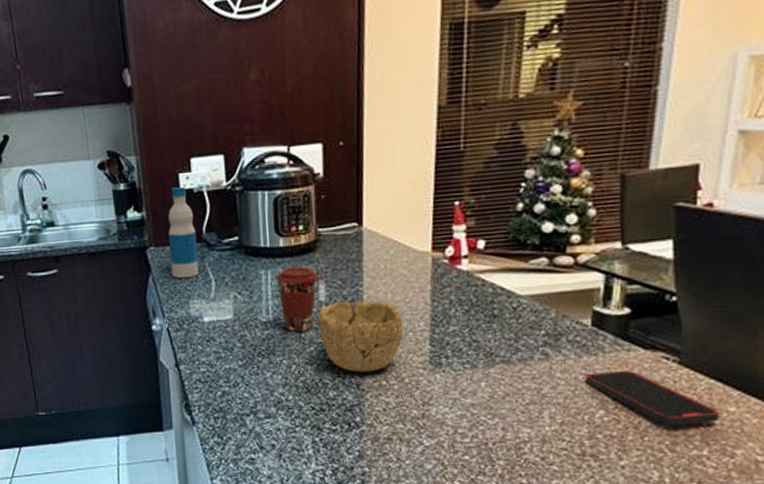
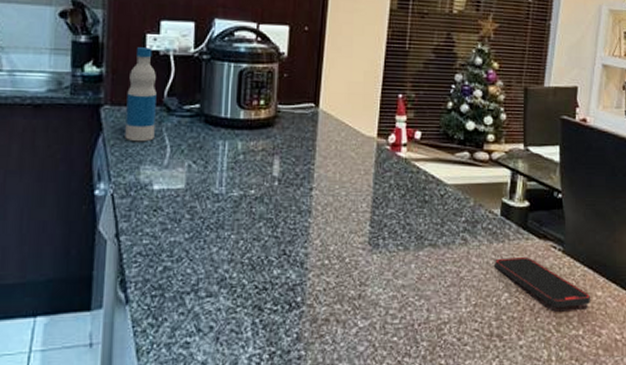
coffee cup: present [276,266,319,332] -> none [233,140,274,206]
bowl: present [318,299,404,373] -> none [269,177,348,251]

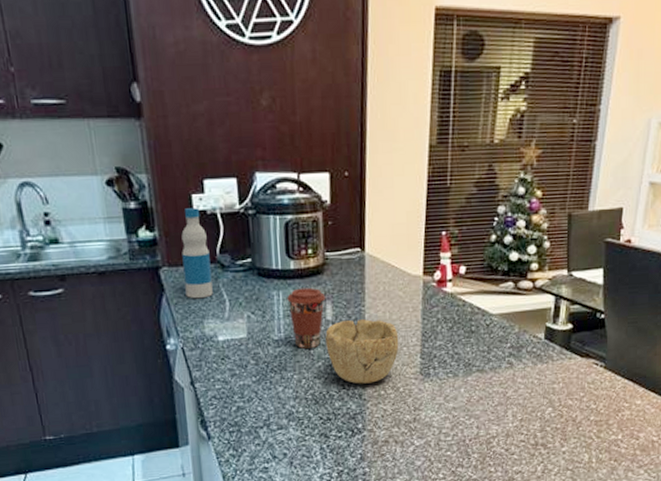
coffee cup: none [233,140,274,206] -> present [287,287,326,349]
bowl: none [269,177,348,251] -> present [325,318,399,384]
smartphone: present [495,256,590,307] -> none [539,374,630,417]

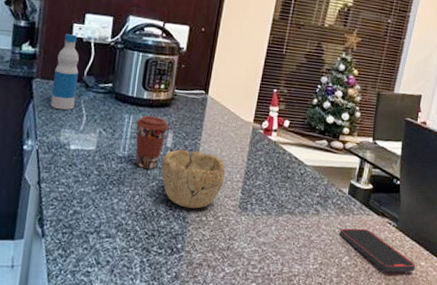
smartphone: none [539,374,630,417] -> present [339,228,415,273]

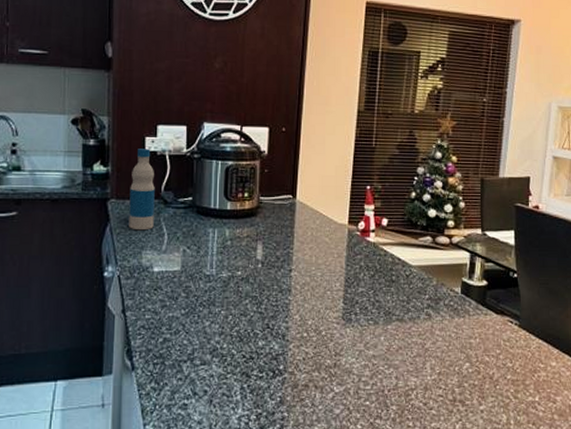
coffee cup: present [135,115,169,169] -> none [222,228,258,285]
bowl: present [162,149,226,209] -> none [254,260,323,325]
smartphone: present [339,228,415,273] -> none [456,330,545,376]

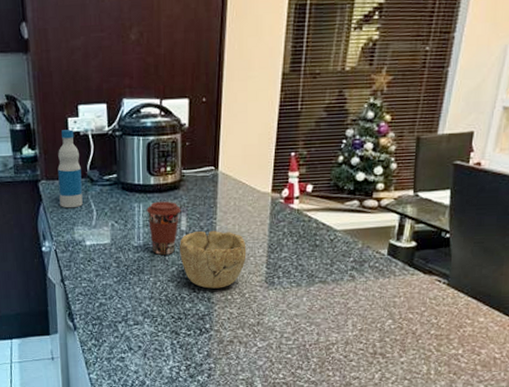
coffee cup: none [222,228,258,285] -> present [147,201,181,255]
bowl: none [254,260,323,325] -> present [180,230,247,289]

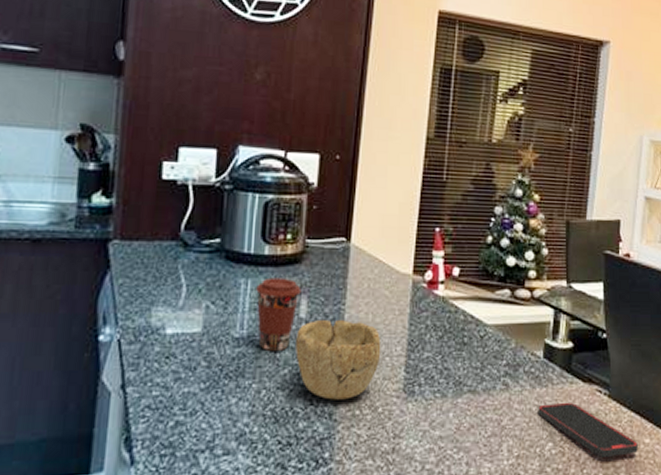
bottle: present [58,129,83,208] -> none [135,176,173,281]
smartphone: none [380,289,472,331] -> present [538,402,638,457]

